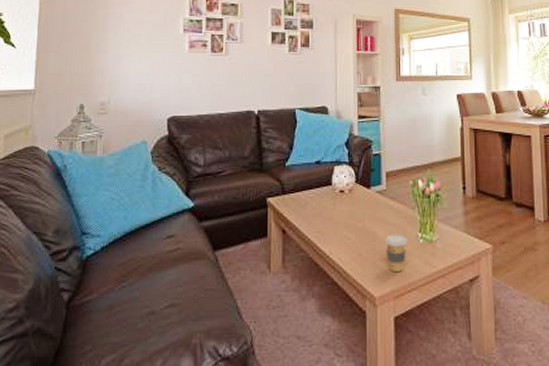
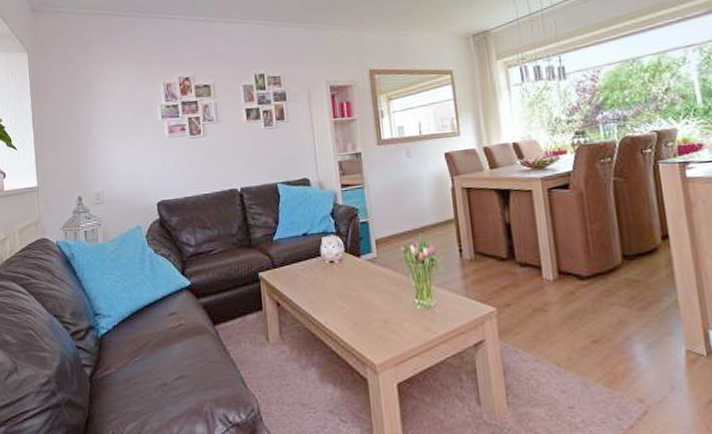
coffee cup: present [385,234,408,273] -> none [380,301,404,340]

